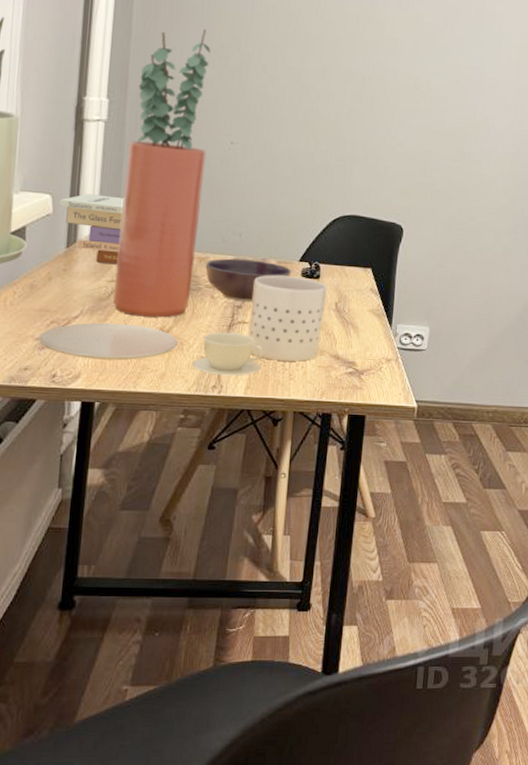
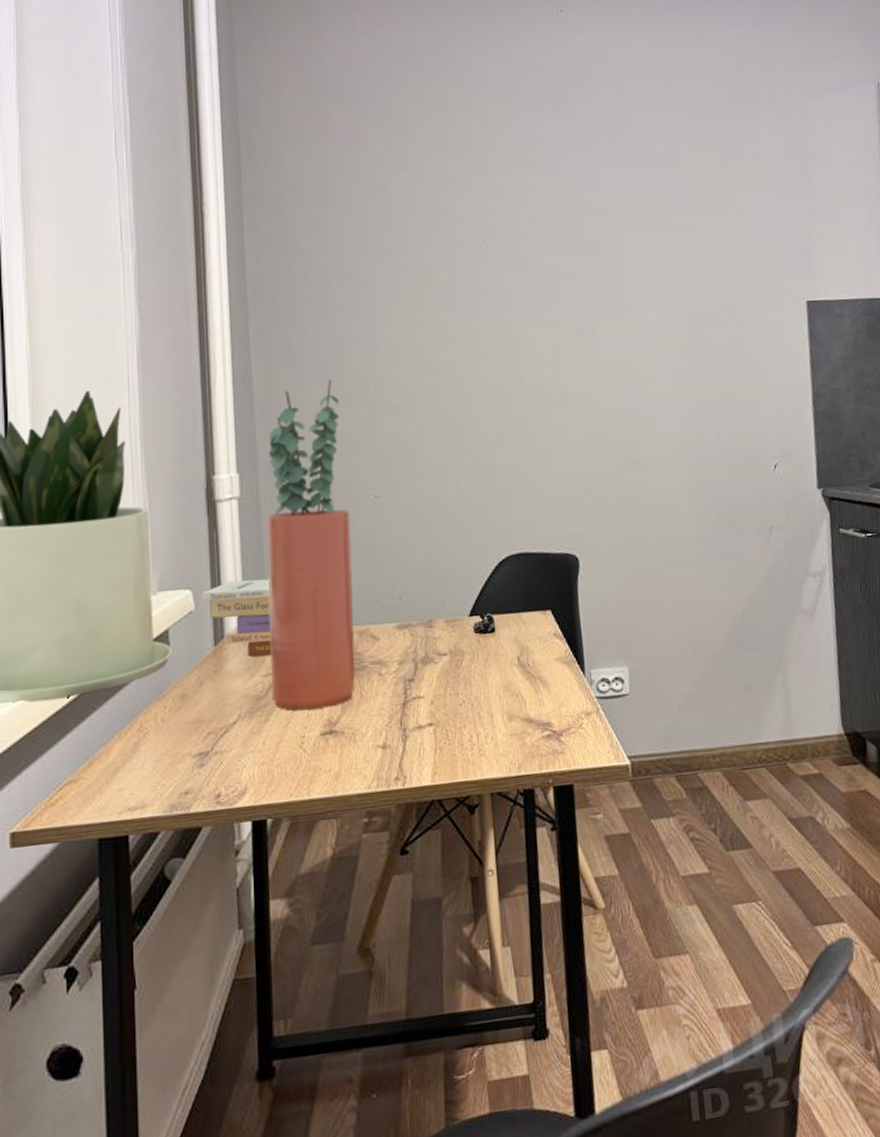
plate: present [39,322,179,361] -> none [197,720,351,770]
teacup: present [192,331,263,376] -> none [368,710,446,765]
bowl: present [205,258,292,303] -> none [367,623,464,674]
mug: present [248,275,327,362] -> none [423,633,508,737]

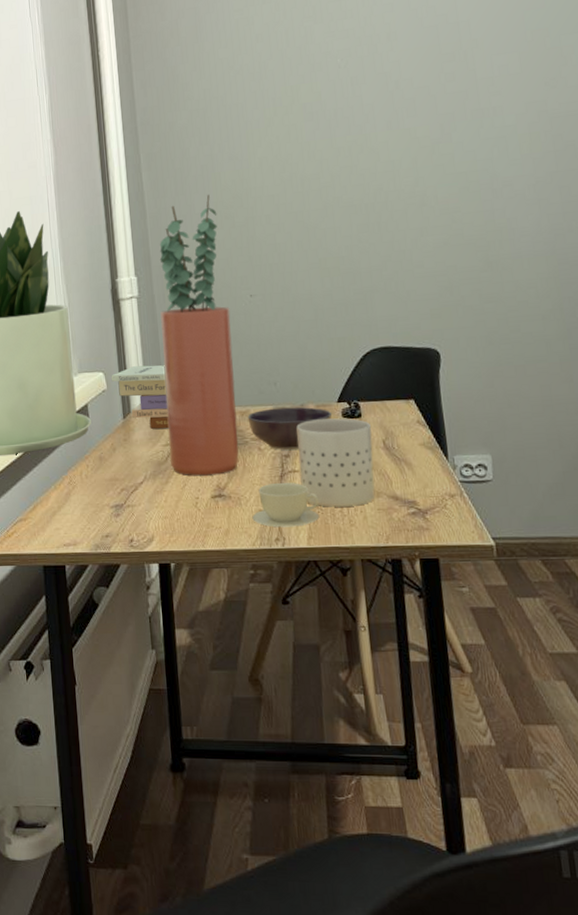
bowl: none [367,623,464,674] -> present [247,407,333,451]
teacup: none [368,710,446,765] -> present [252,482,320,528]
mug: none [423,633,508,737] -> present [296,418,376,507]

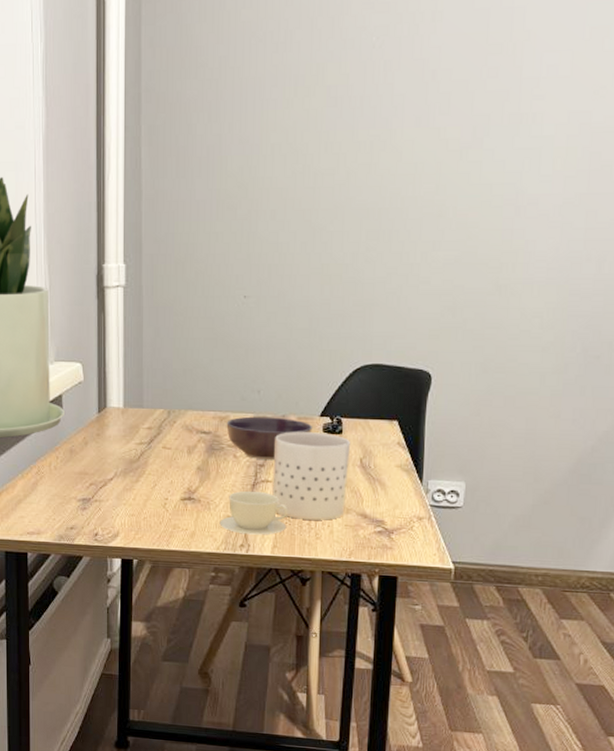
books: present [111,365,169,429] -> none [89,360,146,426]
vase: present [159,195,239,476] -> none [143,180,221,478]

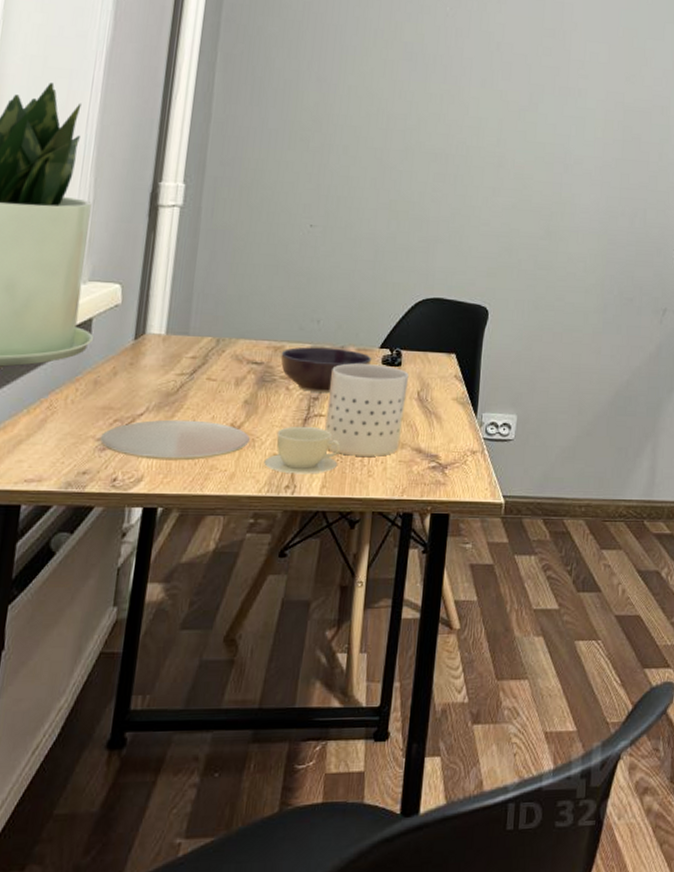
plate: none [81,483,206,520] -> present [100,419,251,461]

